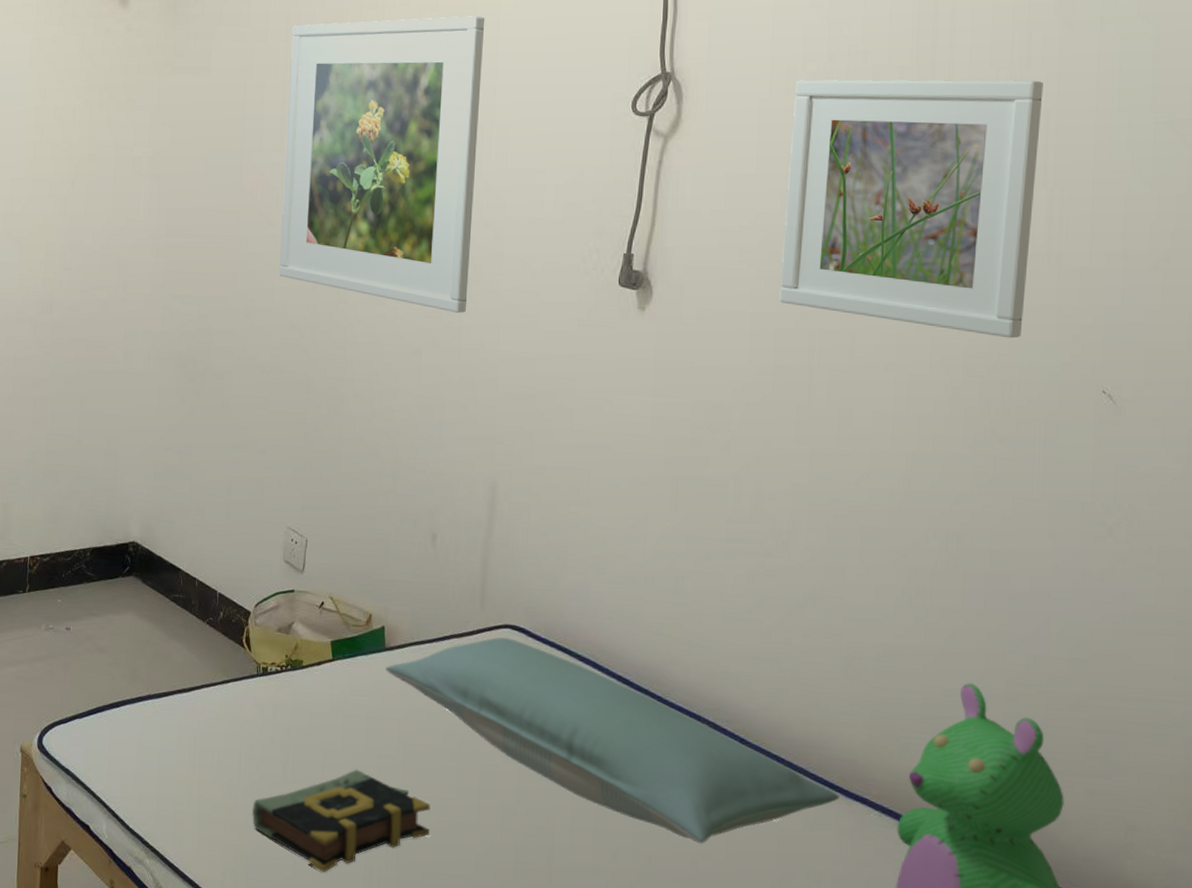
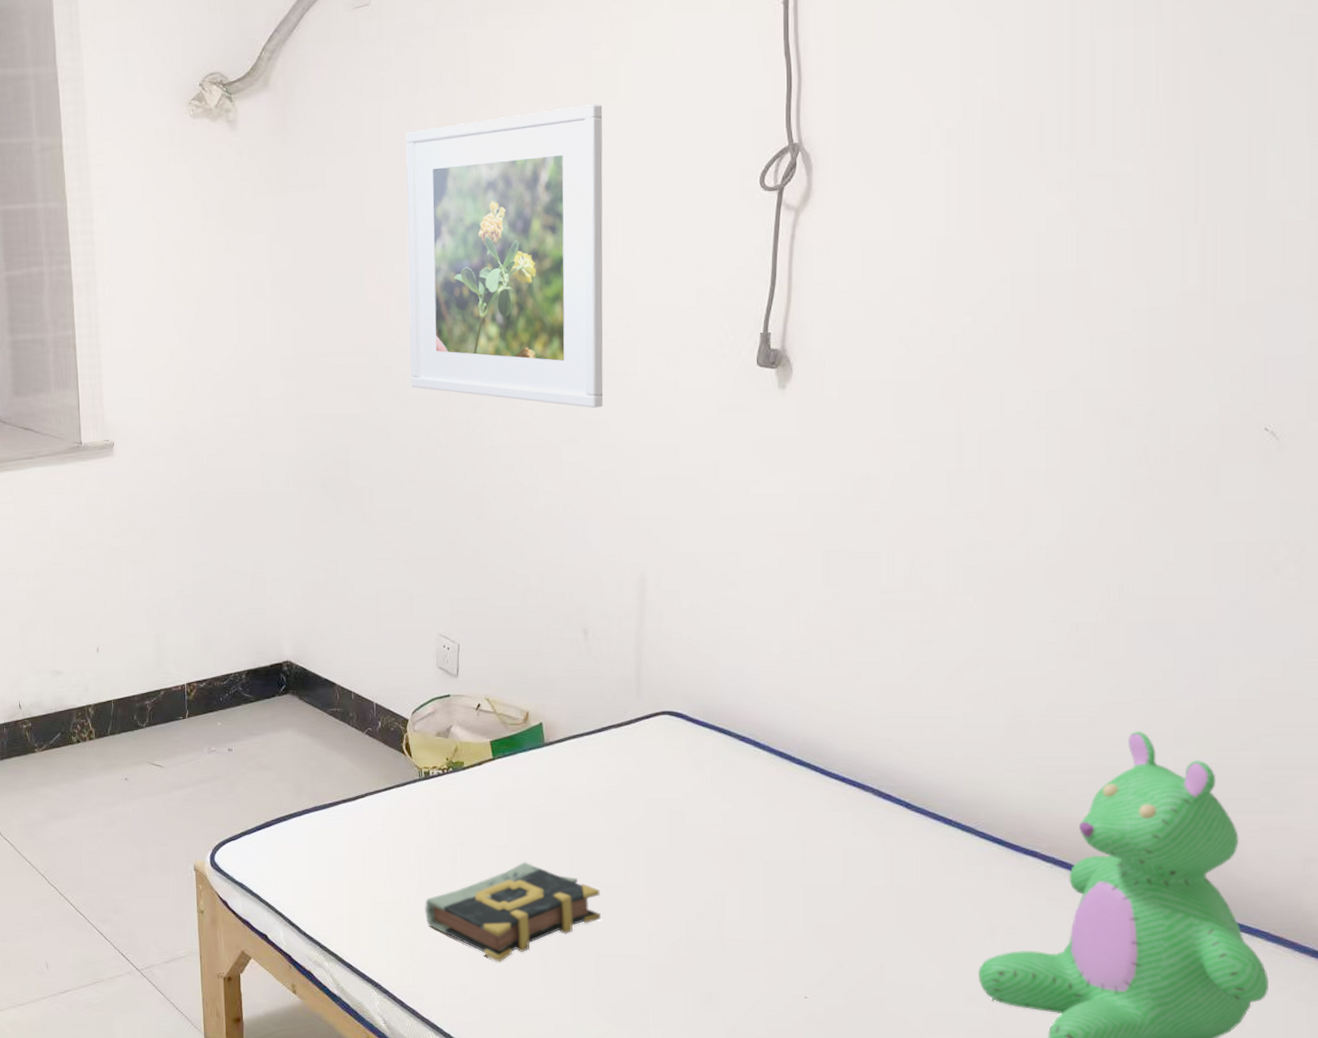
pillow: present [386,637,841,844] -> none [546,724,1010,908]
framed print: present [779,79,1043,339] -> none [923,114,1191,384]

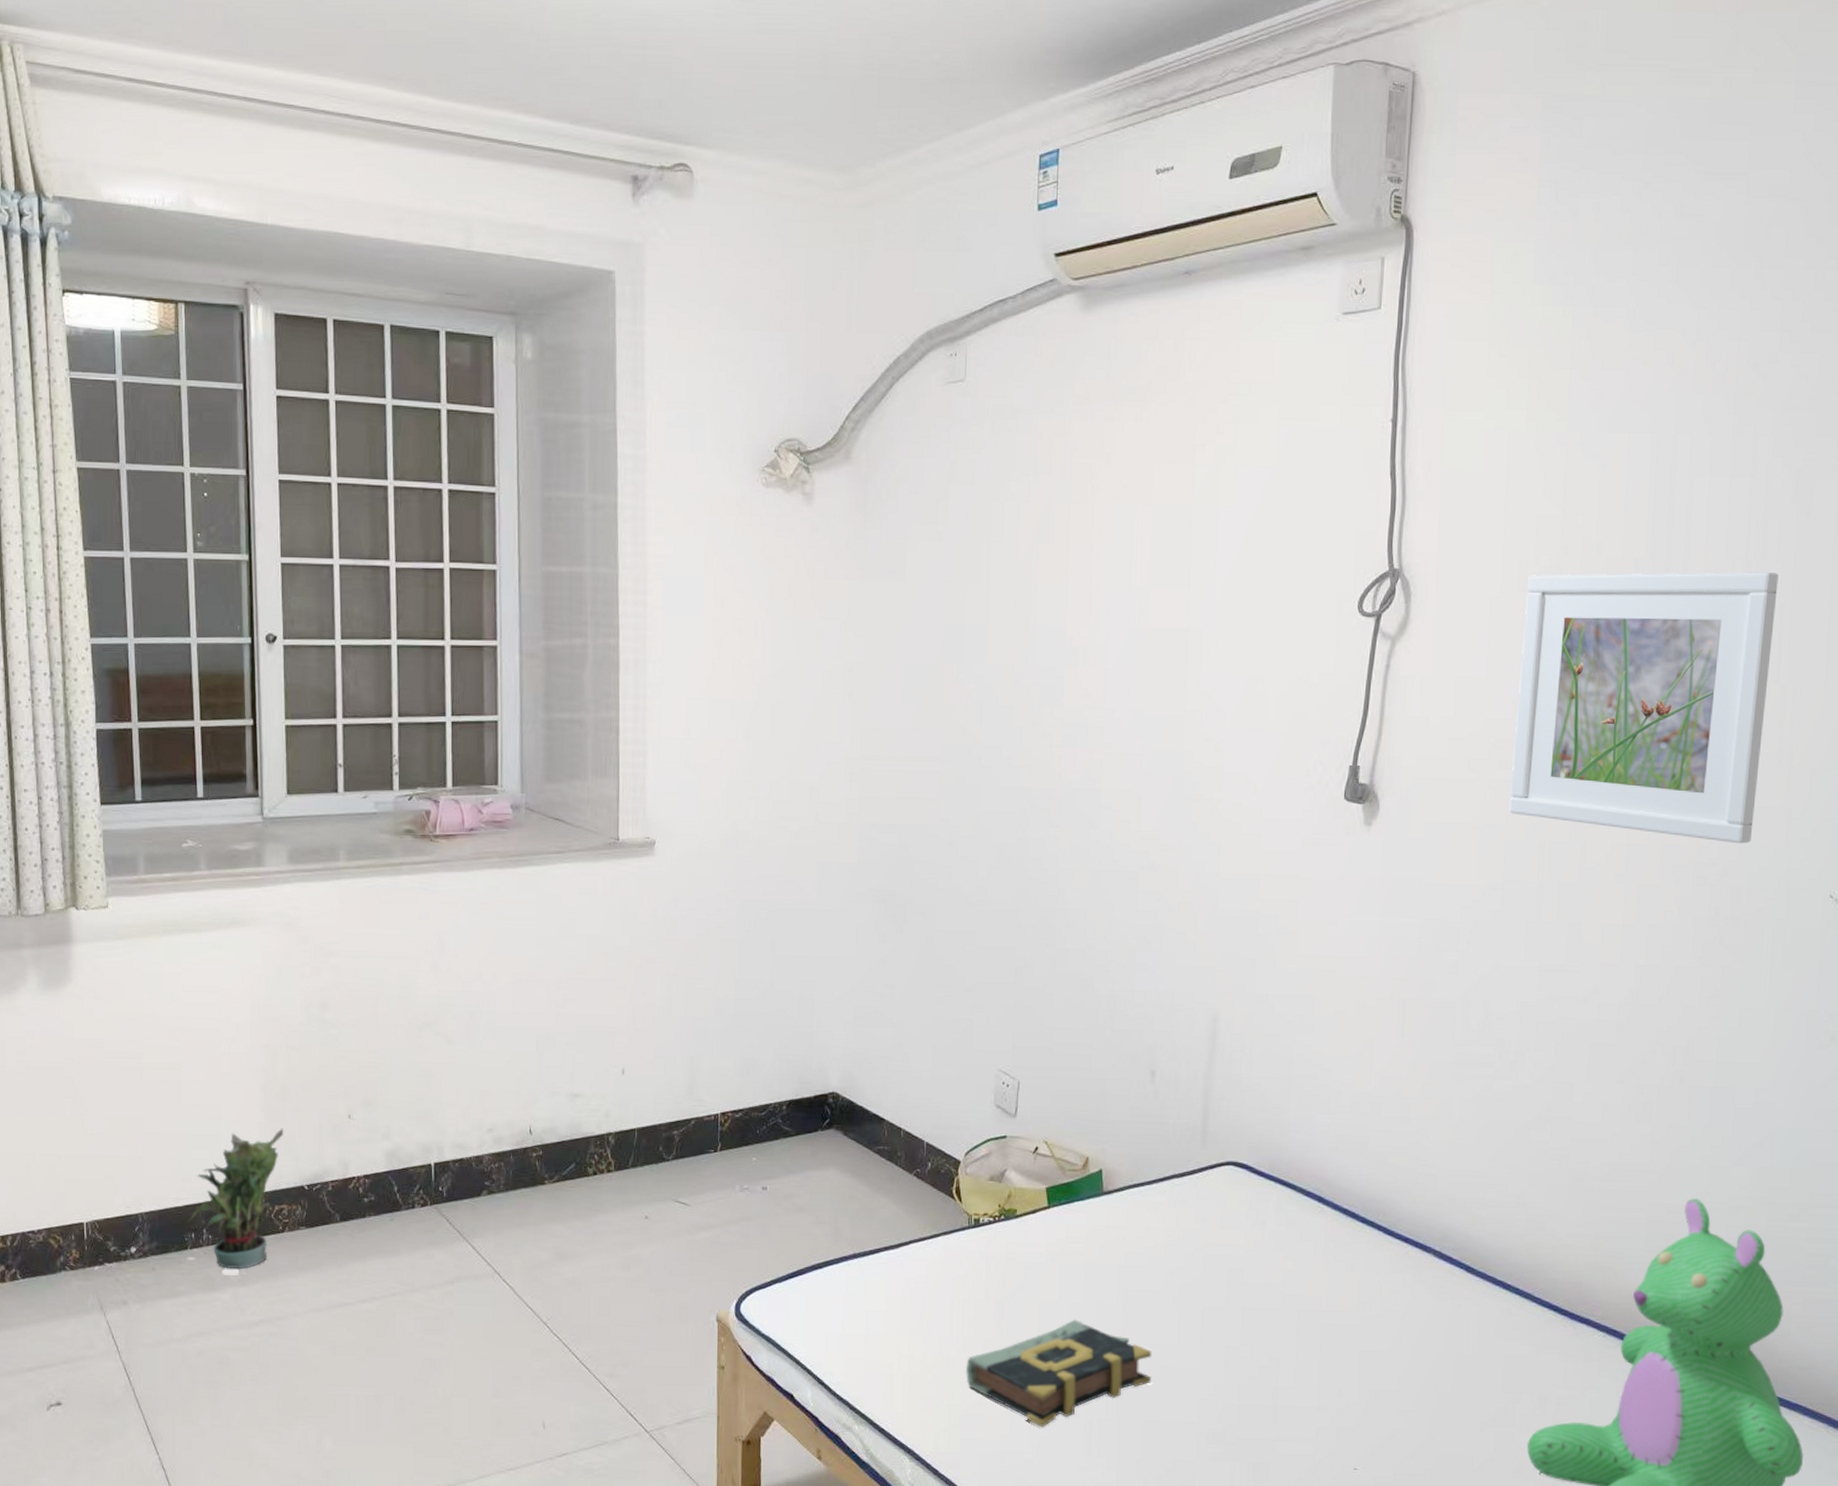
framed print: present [405,104,604,408] -> none [985,510,1203,834]
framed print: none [923,114,1191,384] -> present [1509,571,1779,844]

